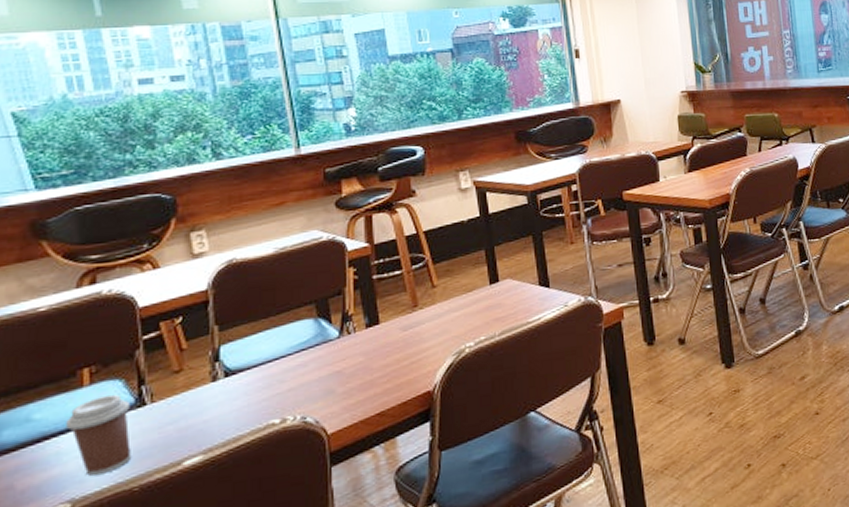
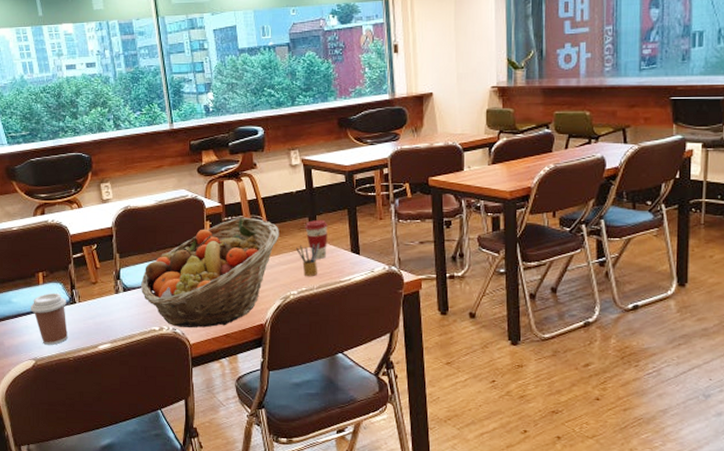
fruit basket: none [251,257,448,415] -> present [140,217,279,328]
pencil box: none [471,279,500,322] -> present [296,243,320,276]
coffee cup: none [481,250,510,299] -> present [305,219,327,259]

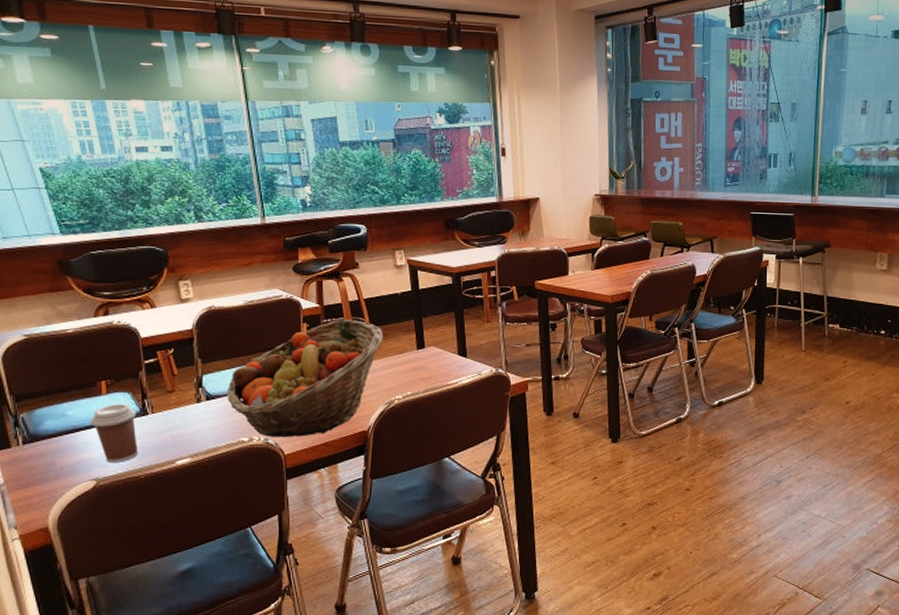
pencil box: present [296,243,320,276] -> none [401,346,426,380]
coffee cup: present [305,219,327,259] -> none [411,321,434,362]

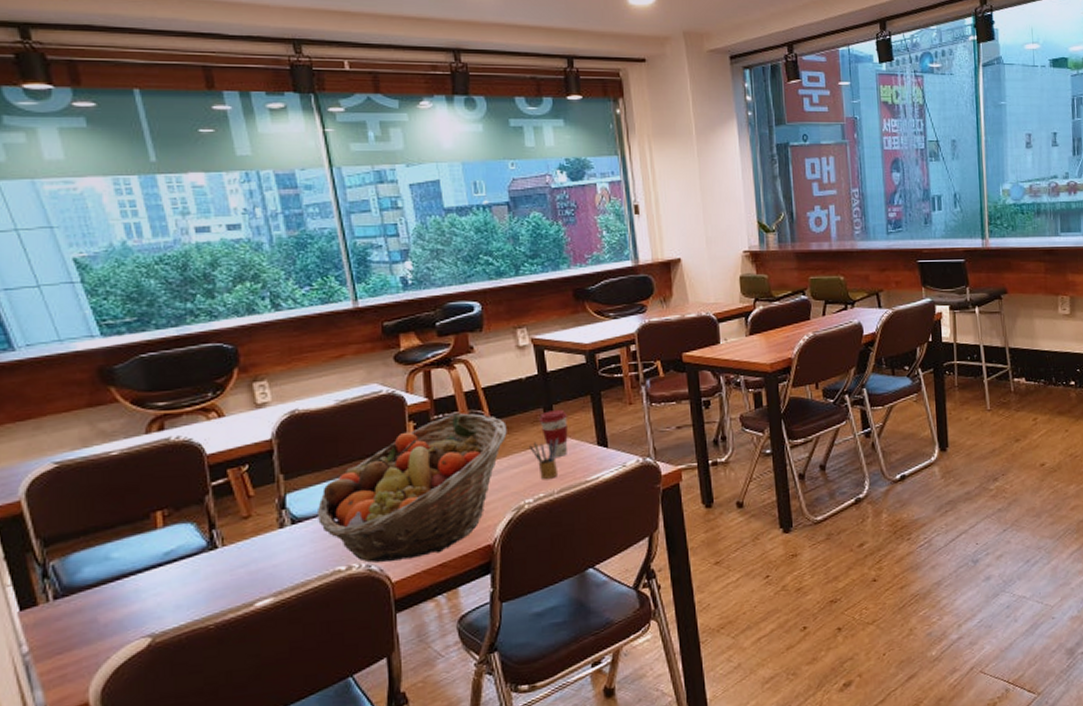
coffee cup: present [91,403,138,462] -> none [143,536,205,613]
pencil box: none [401,346,426,380] -> present [529,437,559,479]
coffee cup: none [411,321,434,362] -> present [539,409,568,457]

